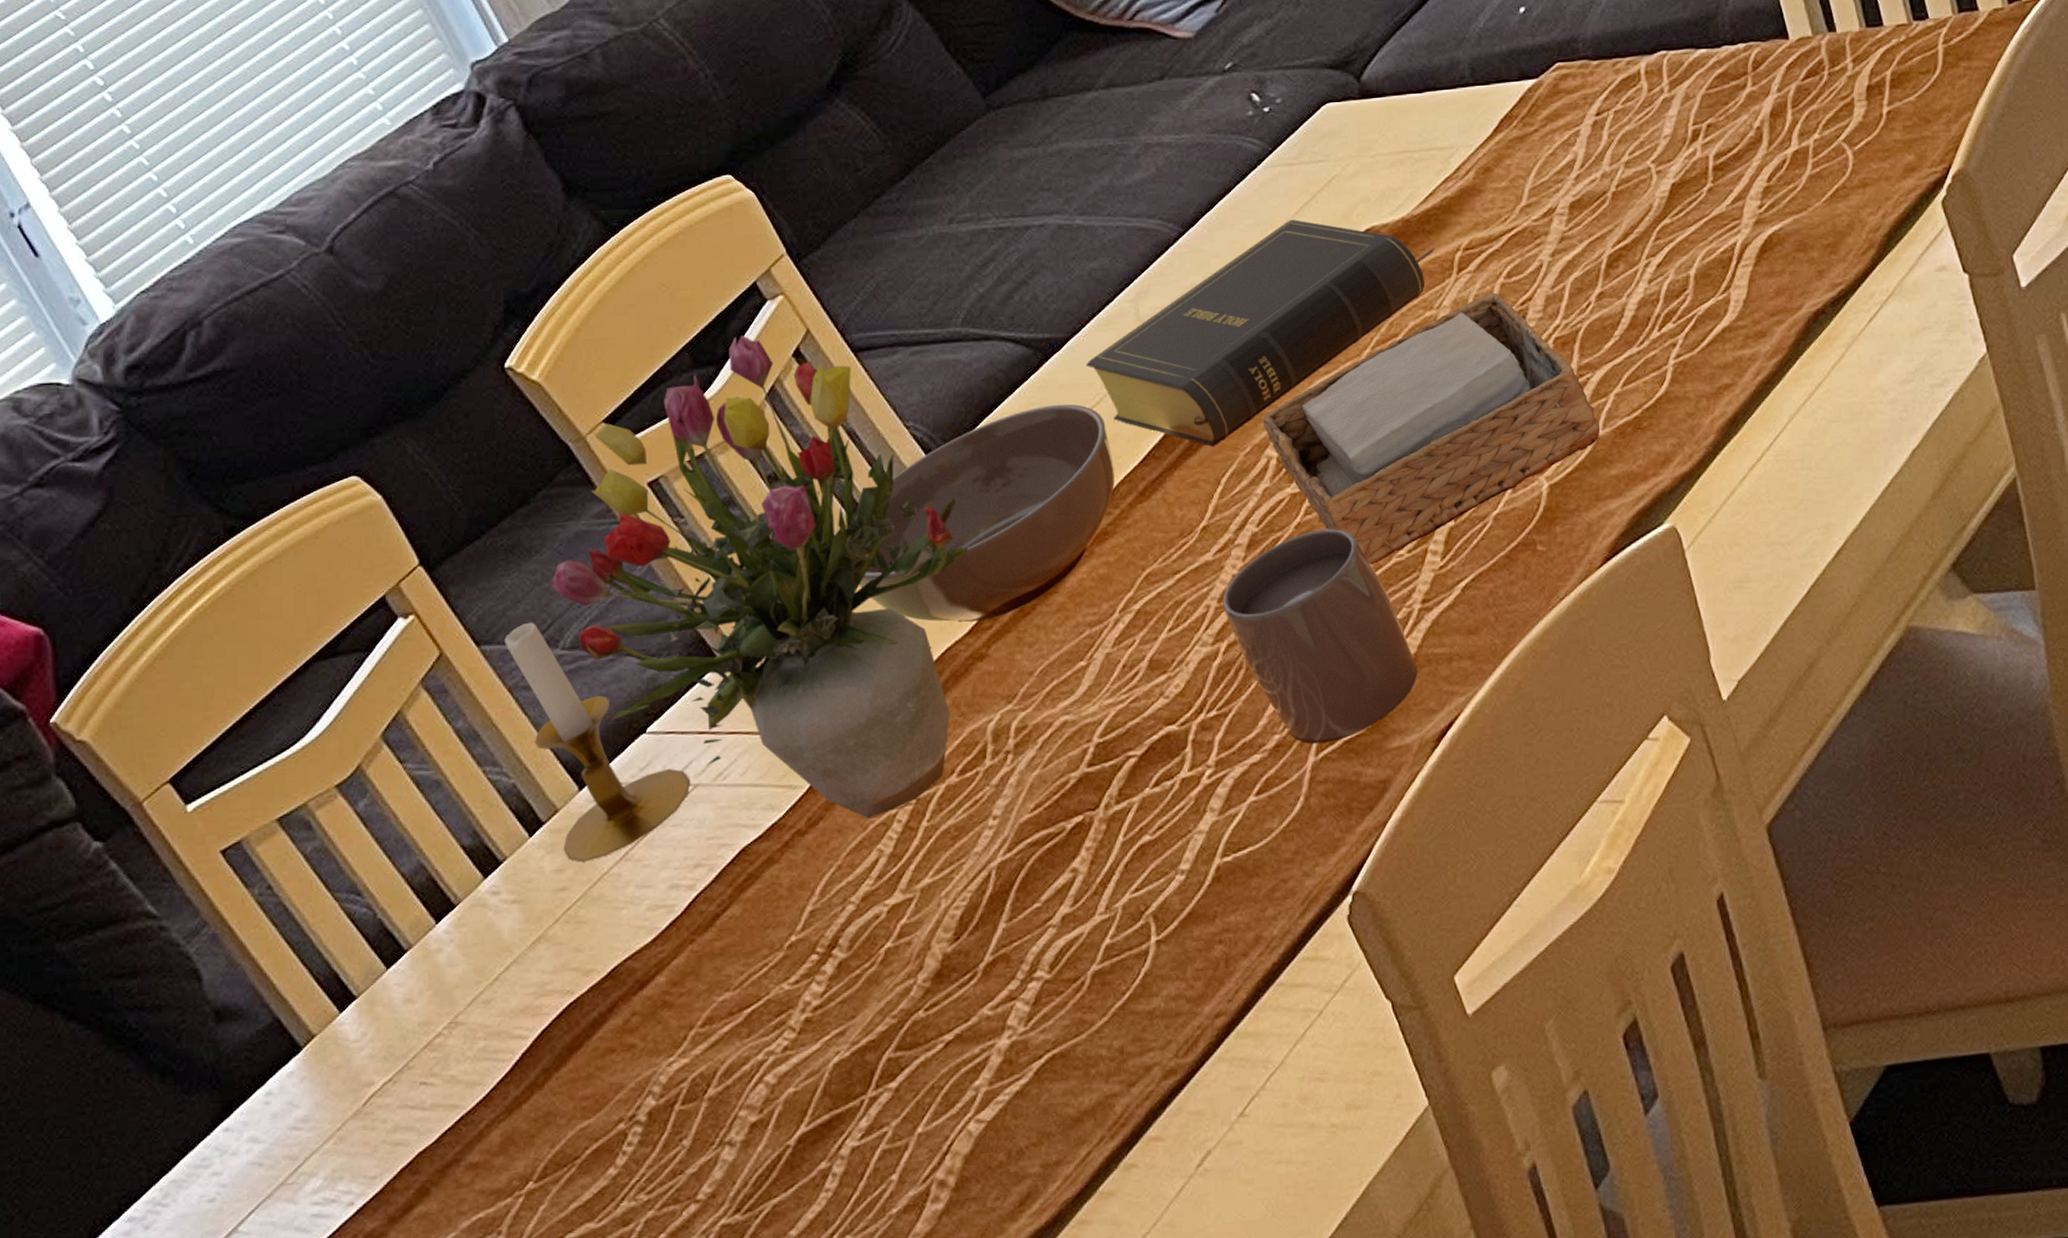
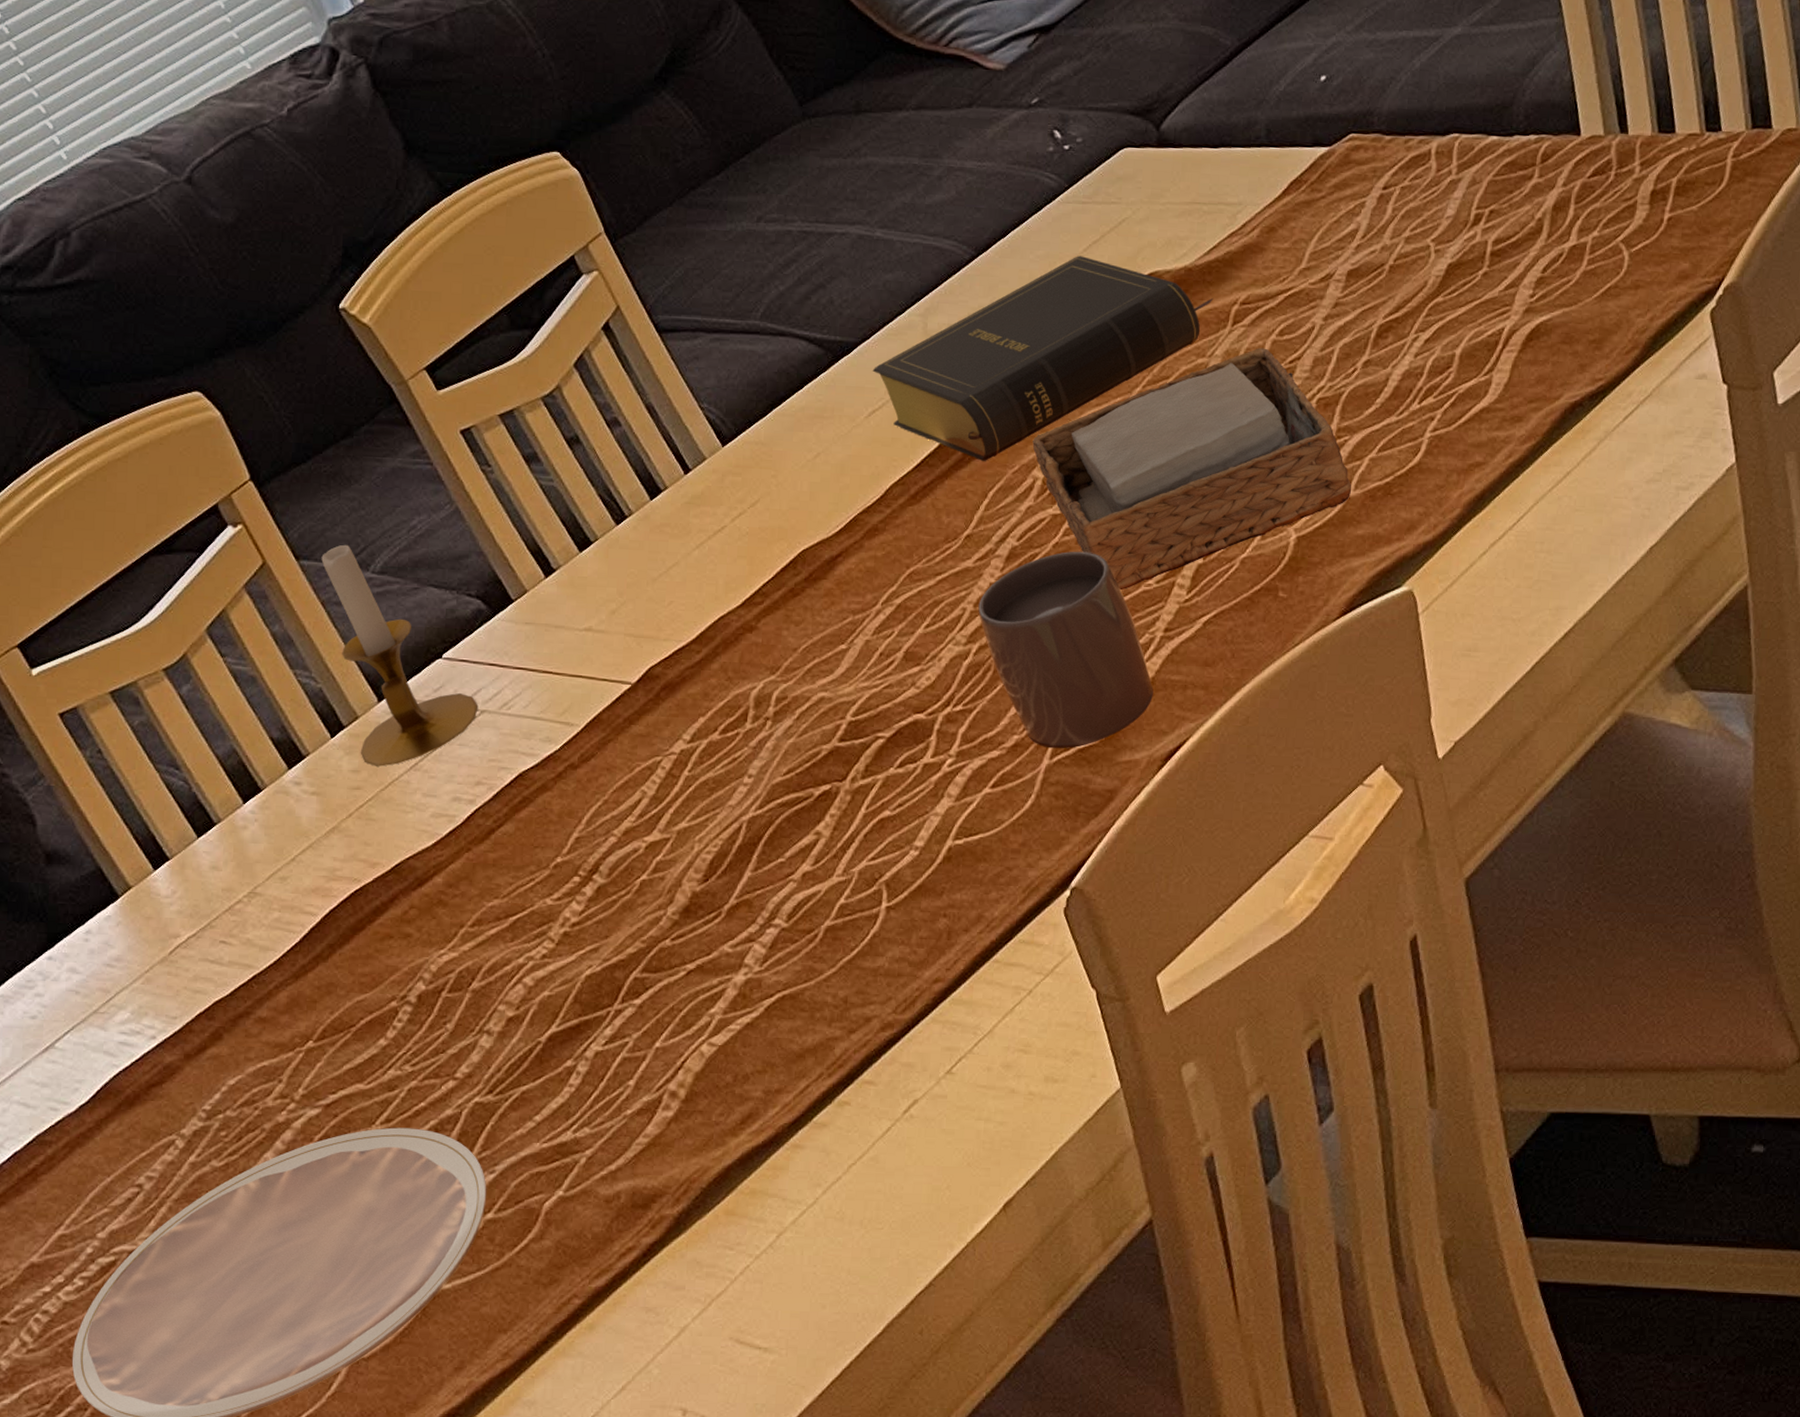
flower arrangement: present [551,335,969,818] -> none [366,304,749,762]
bowl: present [845,404,1115,623] -> none [637,404,890,596]

